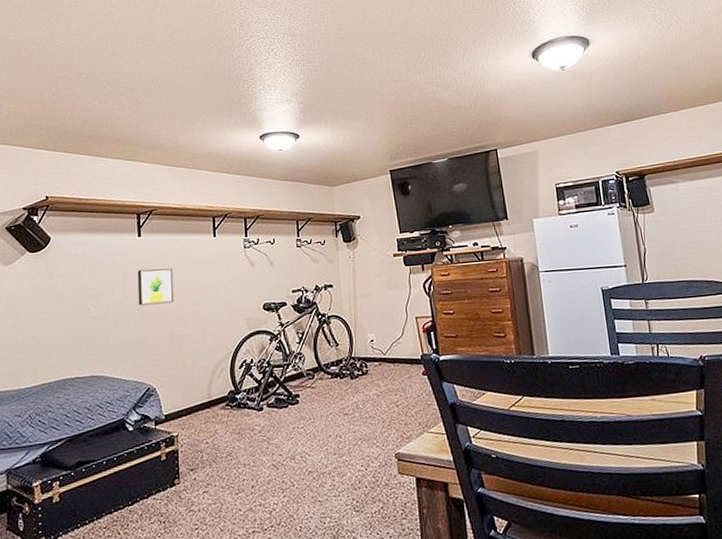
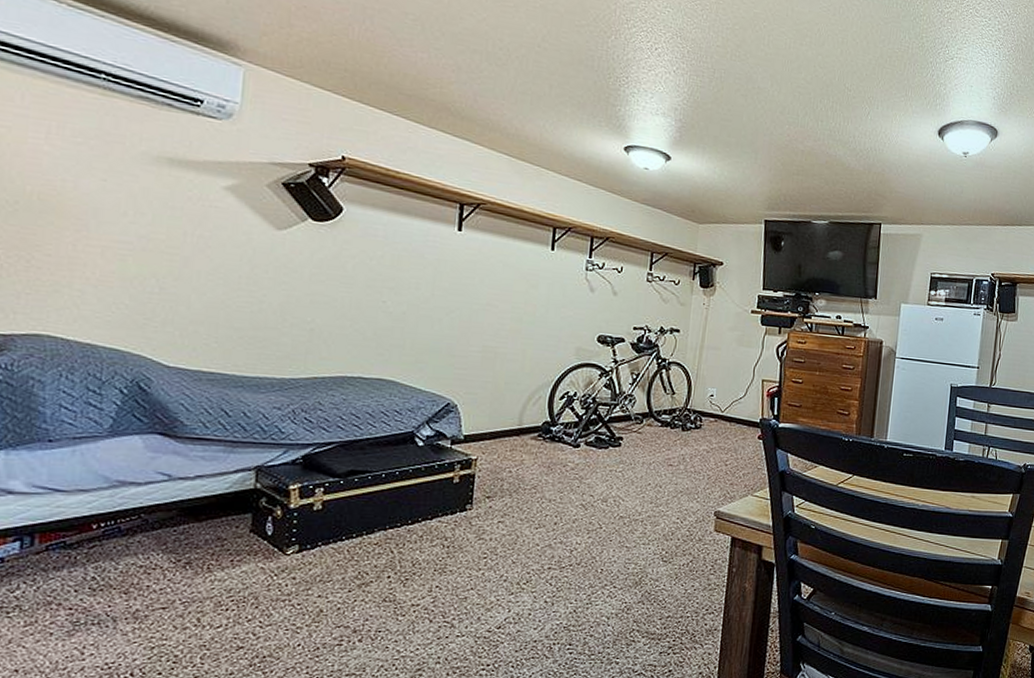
wall art: present [137,268,174,306] -> none [448,269,497,314]

